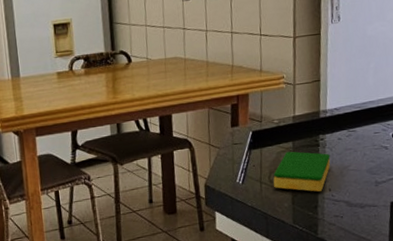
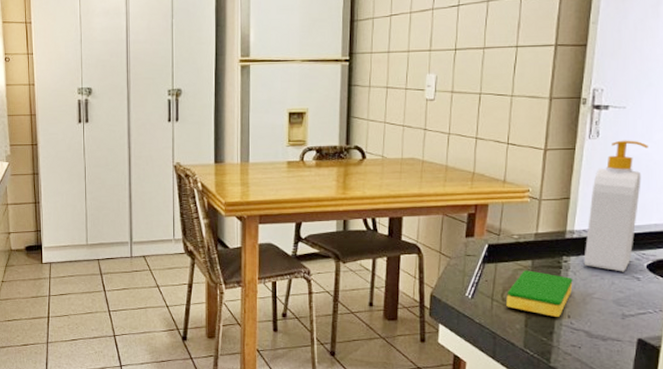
soap bottle: none [337,21,383,143] -> present [584,140,648,272]

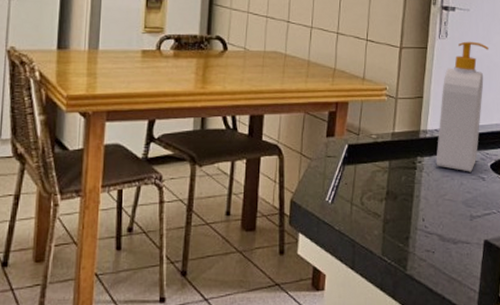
dish sponge: present [507,270,573,317] -> none [365,171,427,221]

